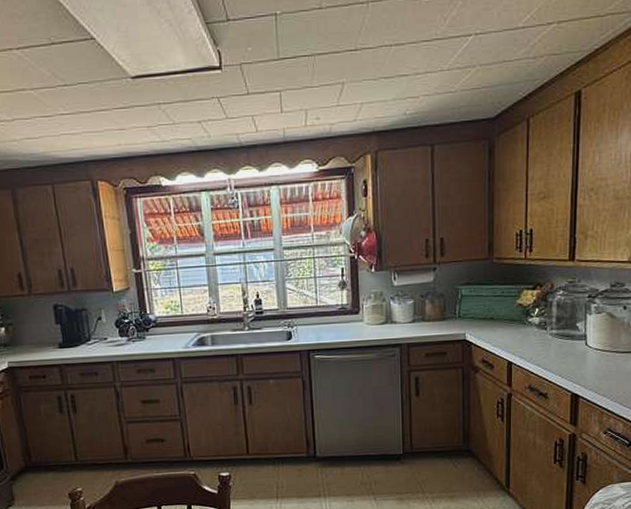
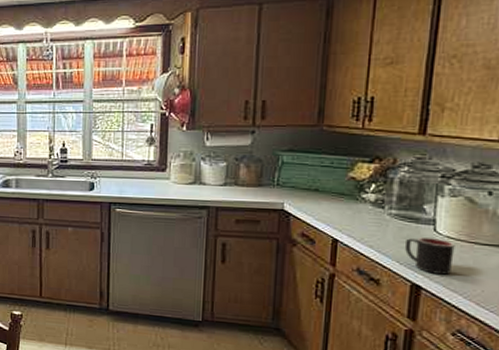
mug: none [565,351,602,383] -> present [405,237,455,275]

